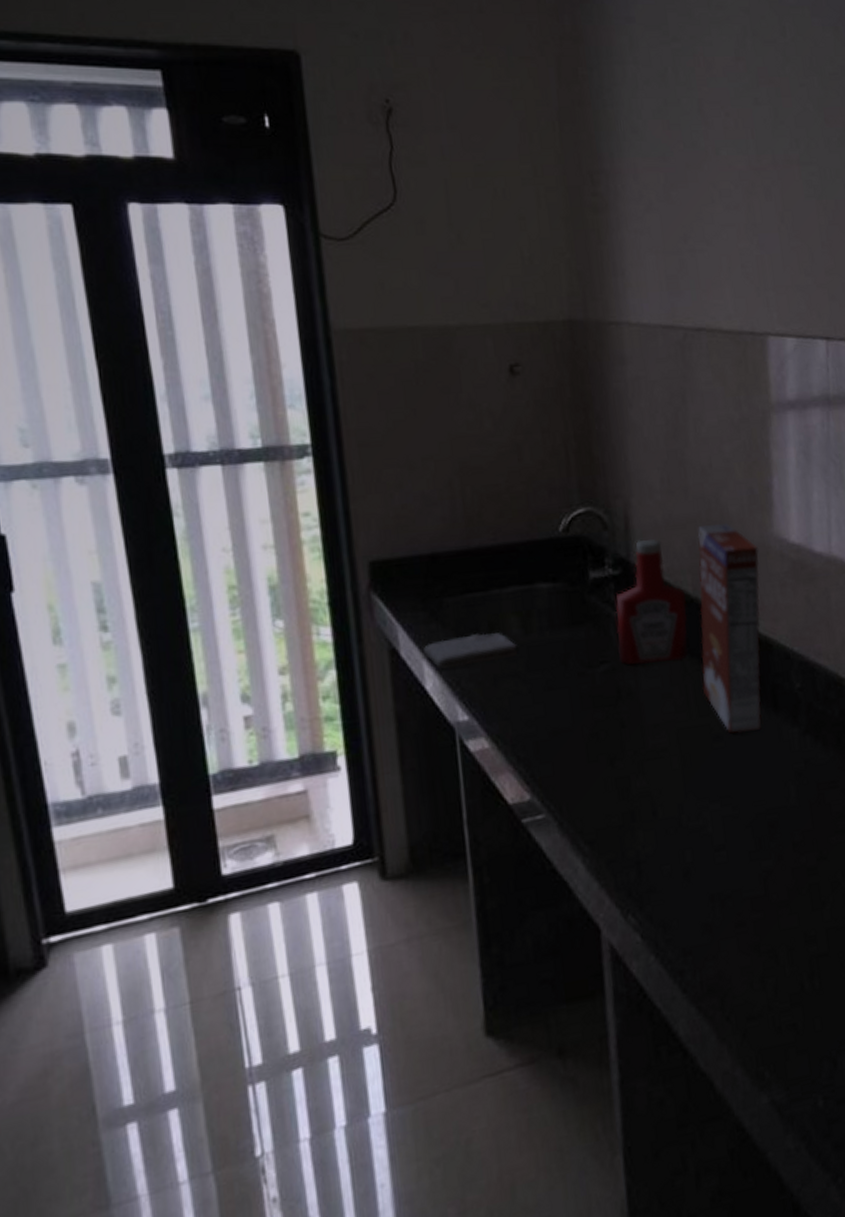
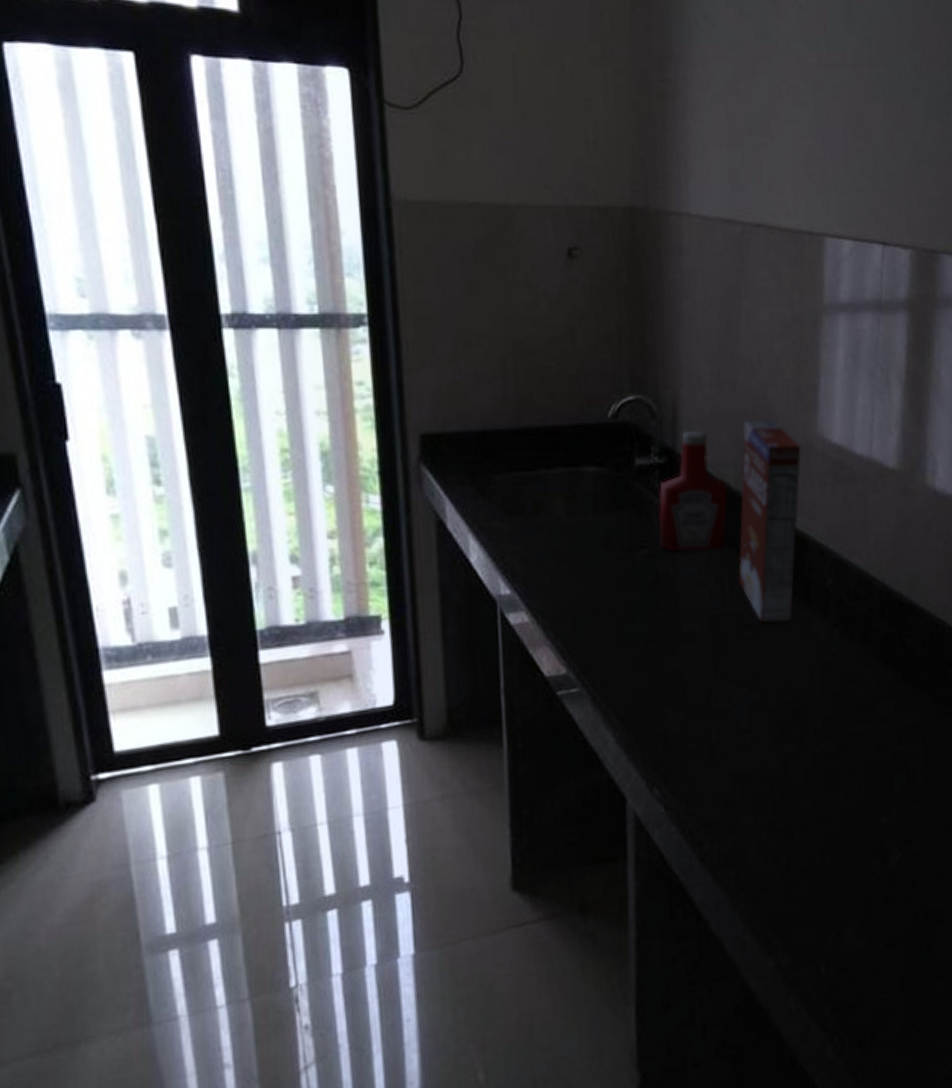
washcloth: present [422,633,517,670] -> none [469,511,561,544]

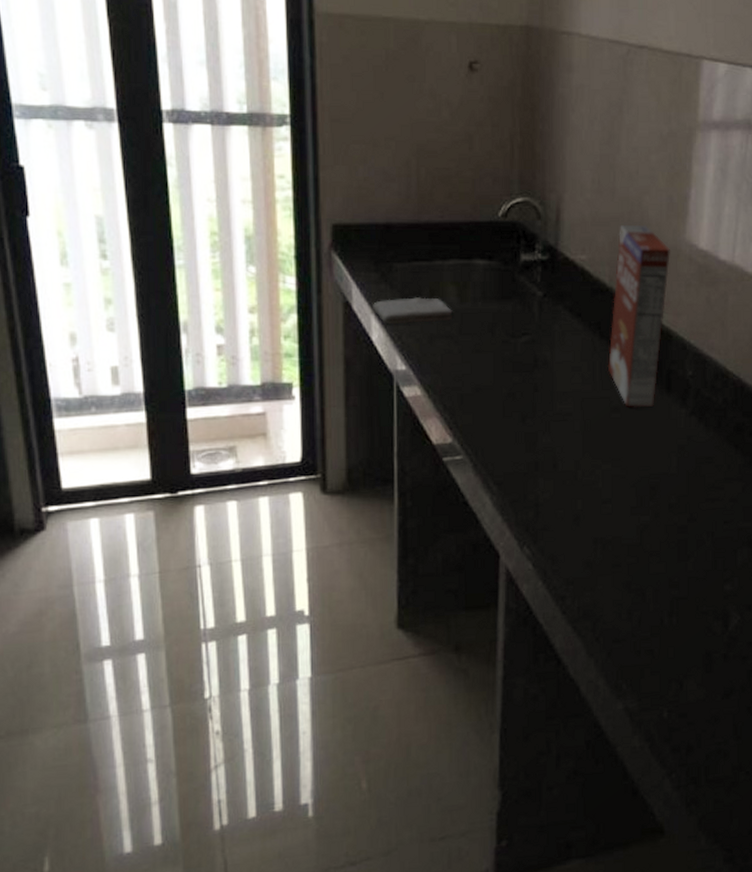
washcloth: none [469,511,561,544] -> present [372,297,453,325]
ketchup bottle: present [658,430,728,552] -> none [539,231,602,340]

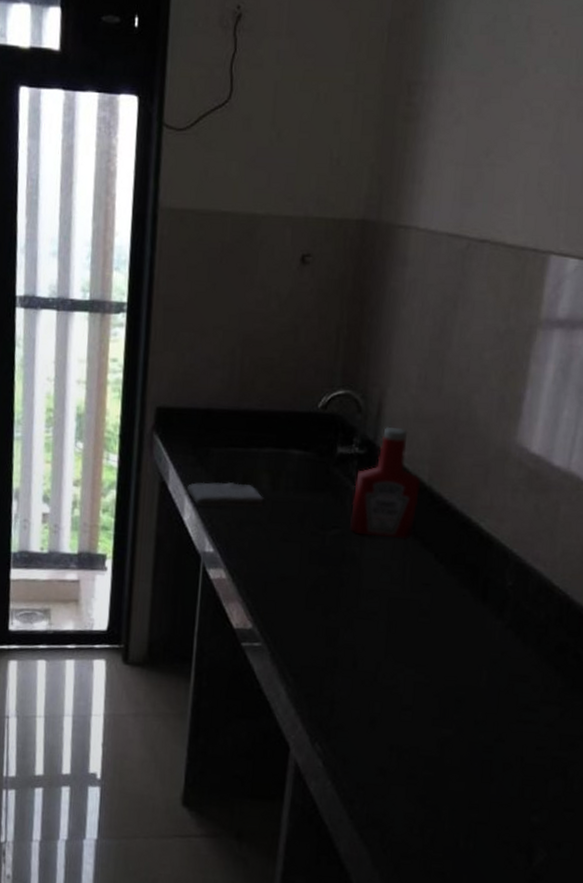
ketchup bottle: none [539,231,602,340] -> present [350,426,420,539]
cereal box: present [607,224,670,408] -> none [419,423,498,615]

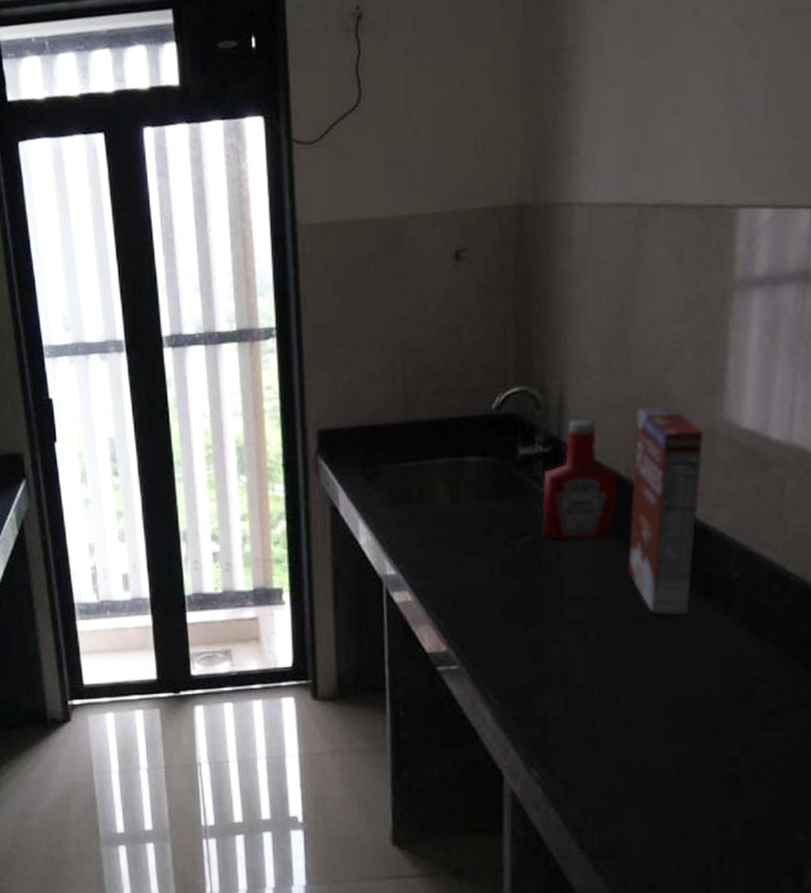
washcloth: present [186,482,264,508] -> none [359,499,444,528]
cereal box: none [419,423,498,615] -> present [626,405,704,617]

